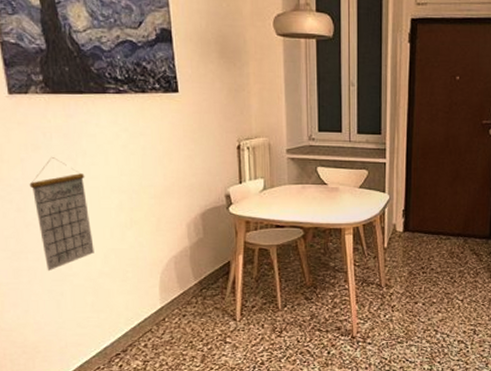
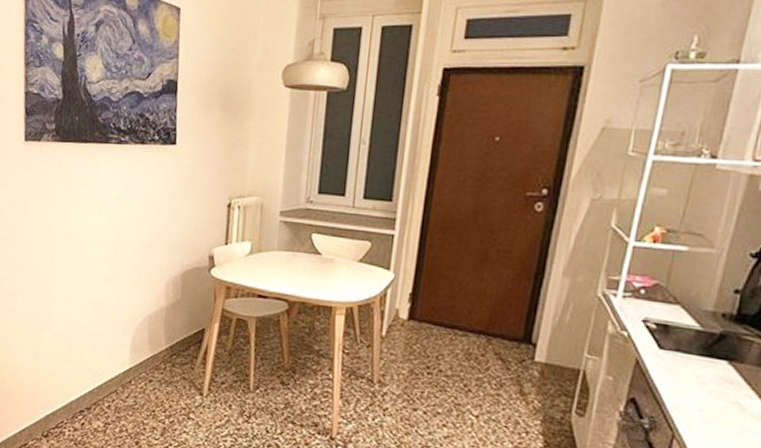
calendar: present [29,157,94,272] -> none [29,203,78,316]

